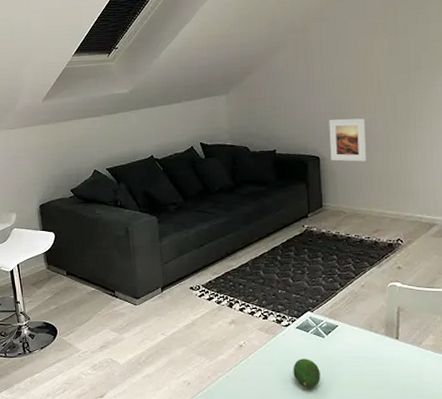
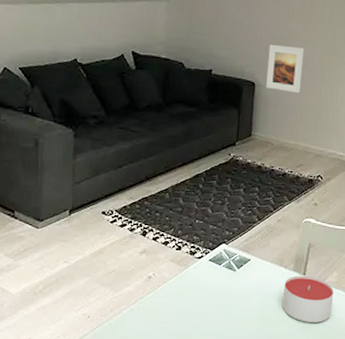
fruit: present [293,358,321,388] -> none [200,292,227,323]
candle: none [377,340,433,387] -> present [282,275,334,323]

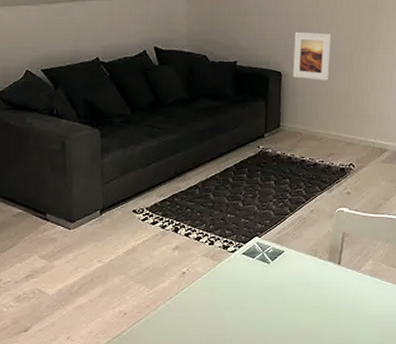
candle: present [282,275,334,323] -> none [318,265,370,311]

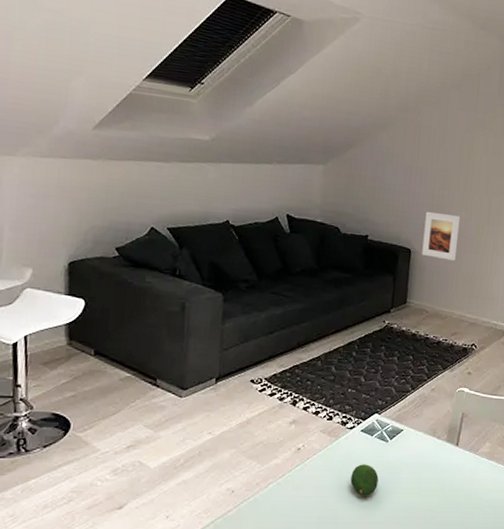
fruit: none [235,285,263,315] -> present [350,464,379,496]

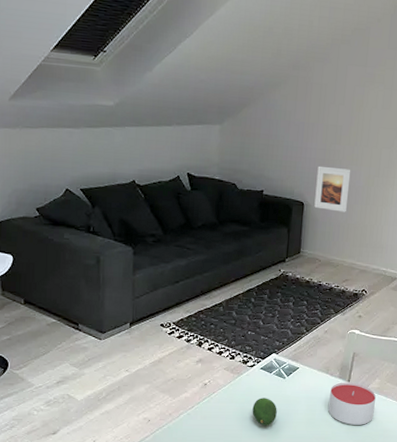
candle: none [435,446,486,495] -> present [328,382,376,425]

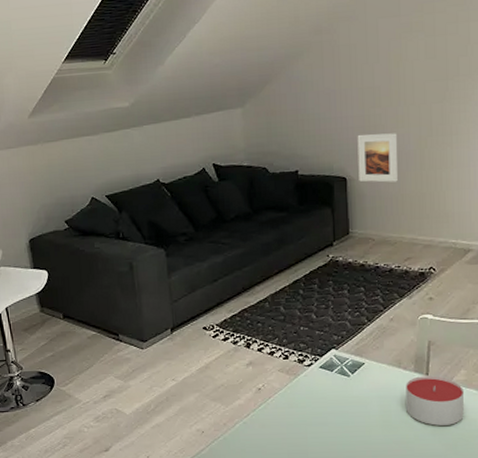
fruit: present [252,398,277,425] -> none [316,400,345,431]

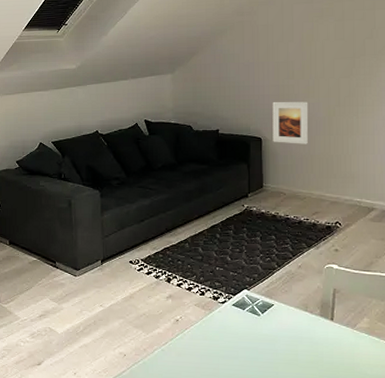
candle: present [406,376,464,426] -> none [312,320,366,369]

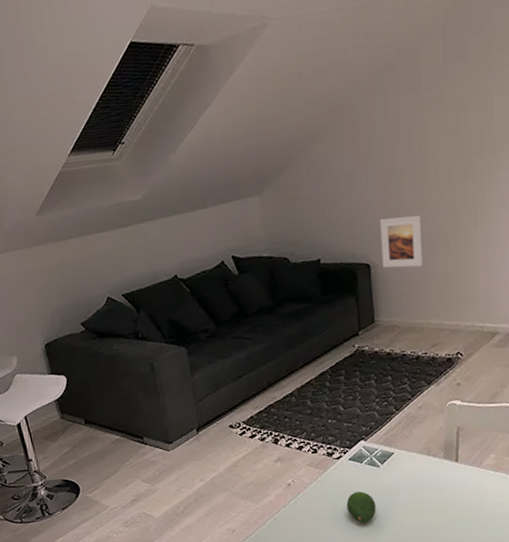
fruit: none [228,335,255,365] -> present [346,491,376,523]

